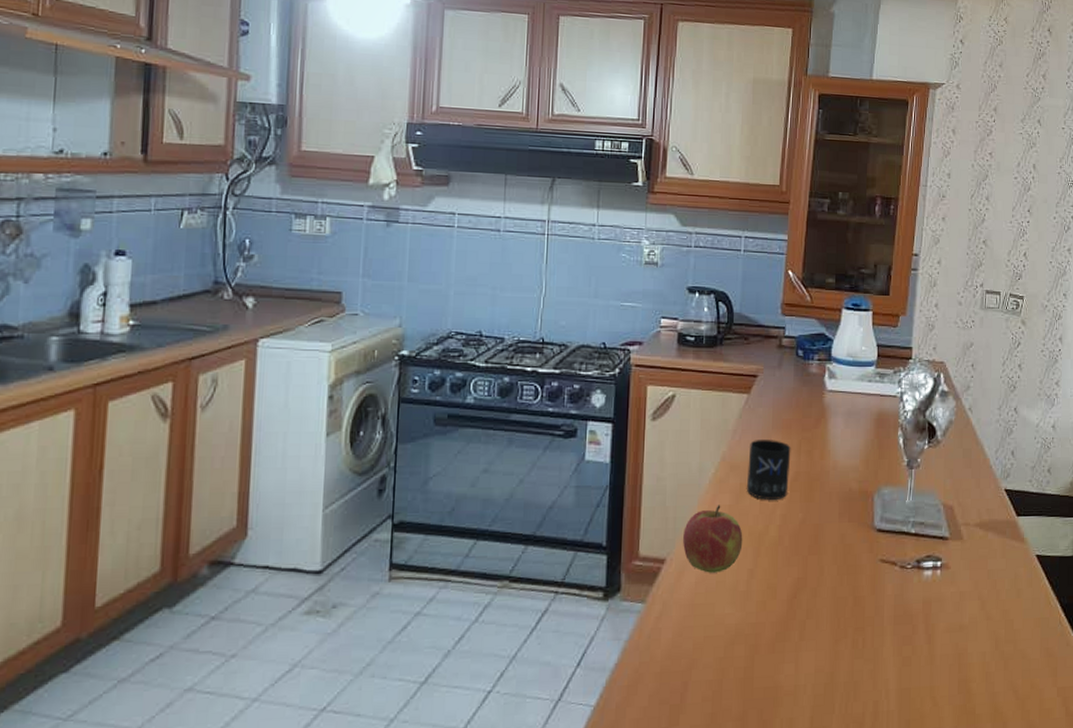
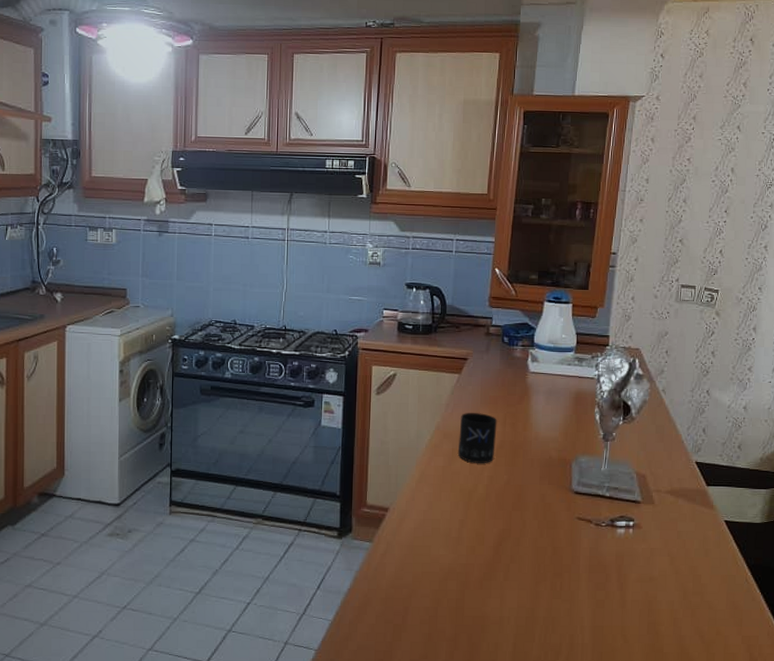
apple: present [683,505,743,573] -> none [404,466,455,521]

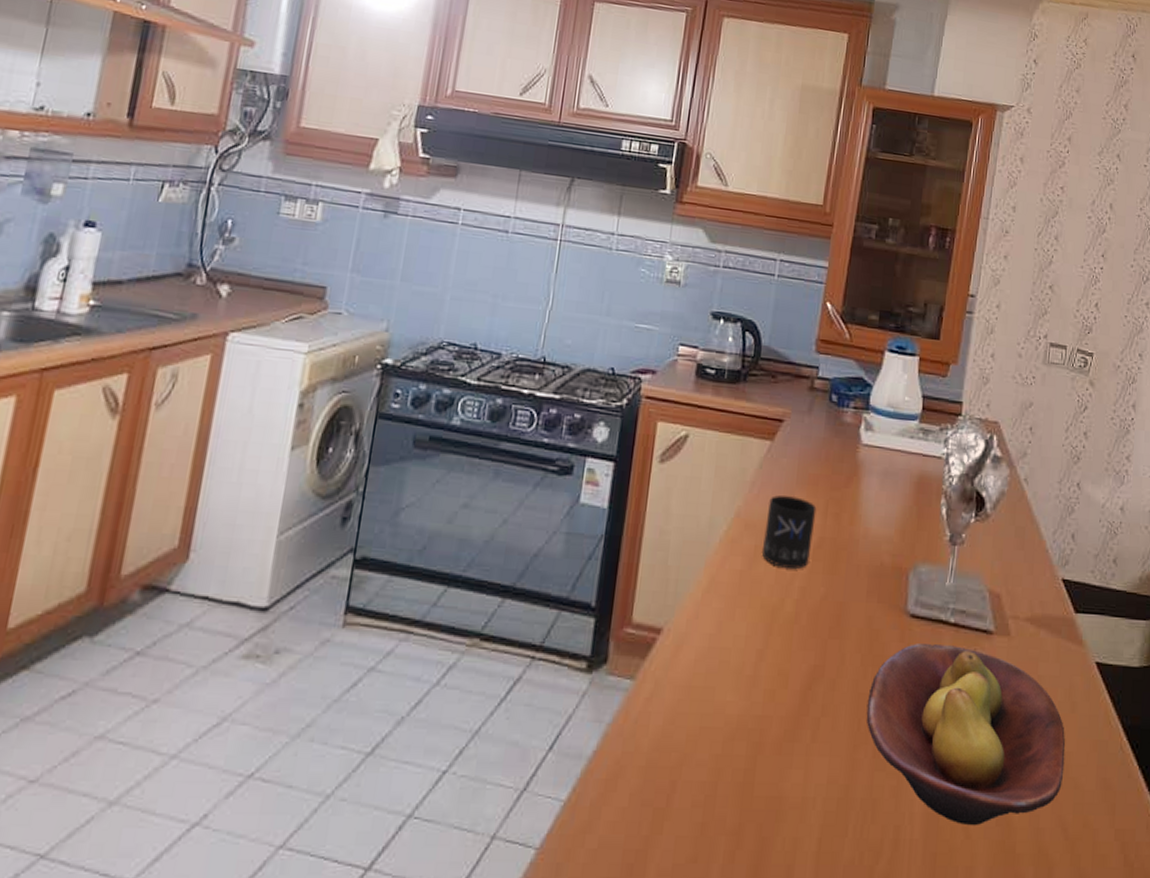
fruit bowl: none [544,512,701,634] -> present [866,644,1066,825]

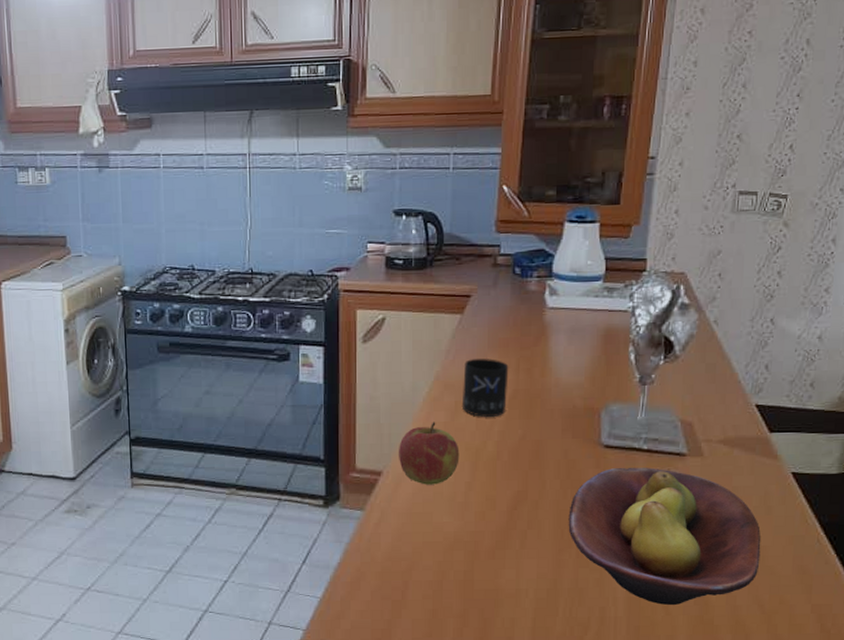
apple: none [684,569,754,650] -> present [399,422,460,485]

